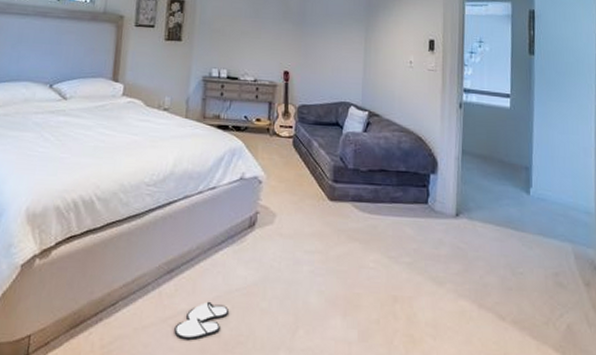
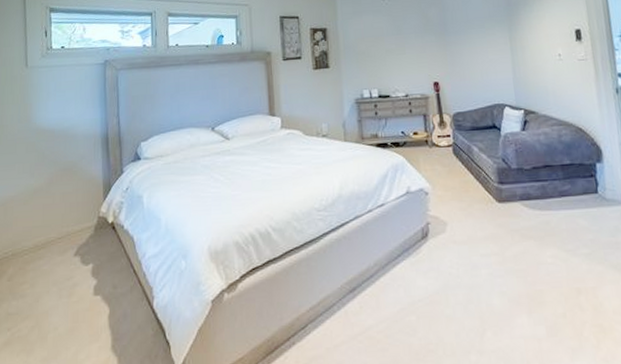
slippers: present [174,301,228,341] -> none [365,314,415,355]

